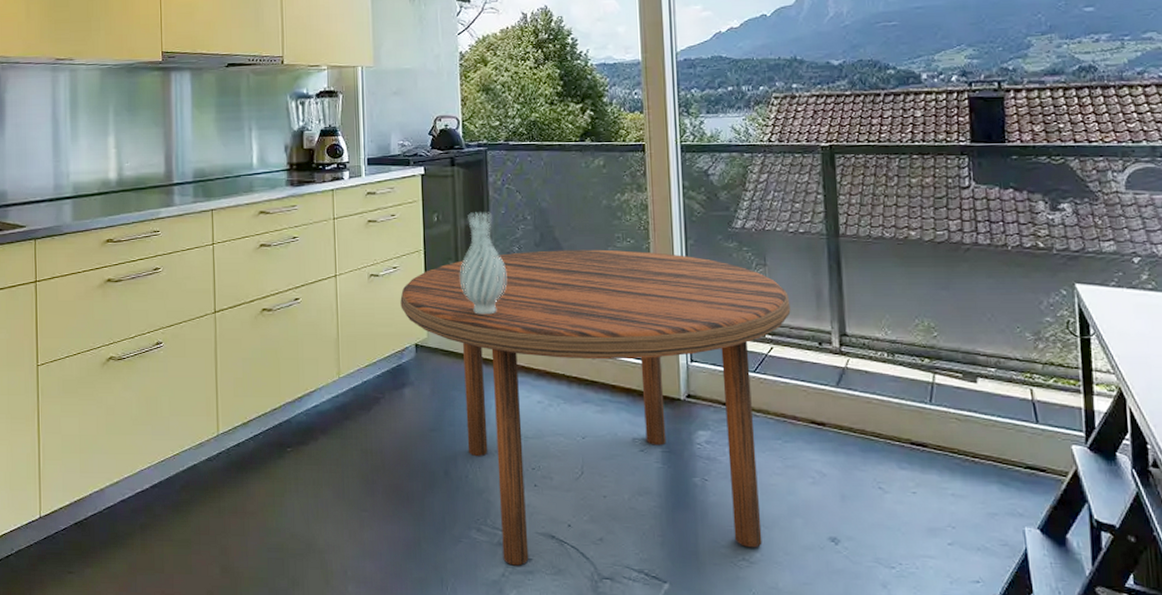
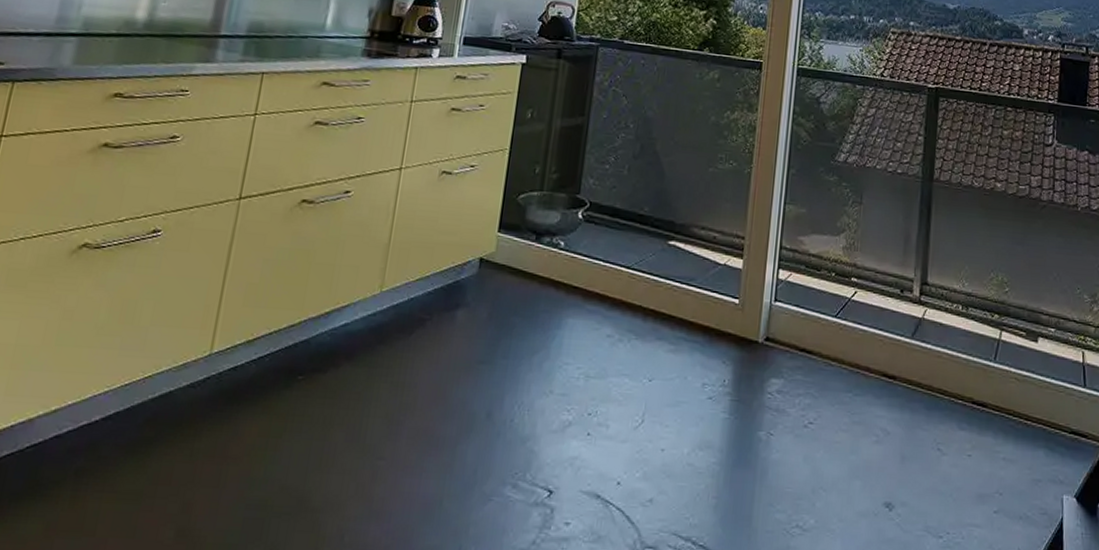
dining table: present [400,249,791,566] -> none [471,163,880,531]
vase: present [459,212,507,315] -> none [544,113,598,231]

